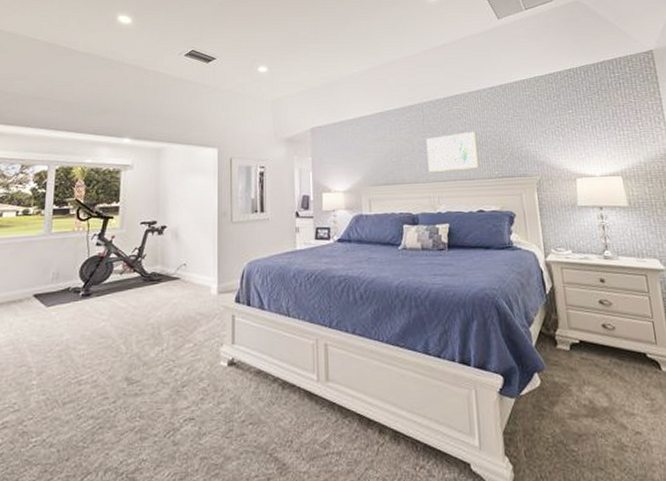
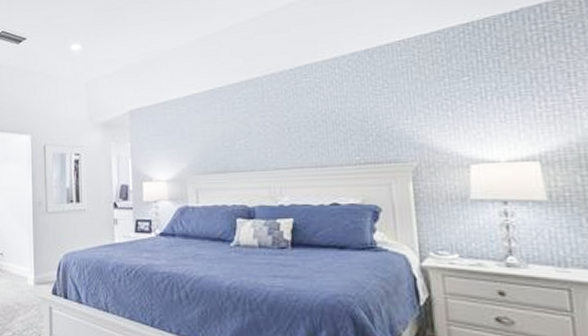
wall art: present [426,131,479,172] -> none [266,108,334,158]

